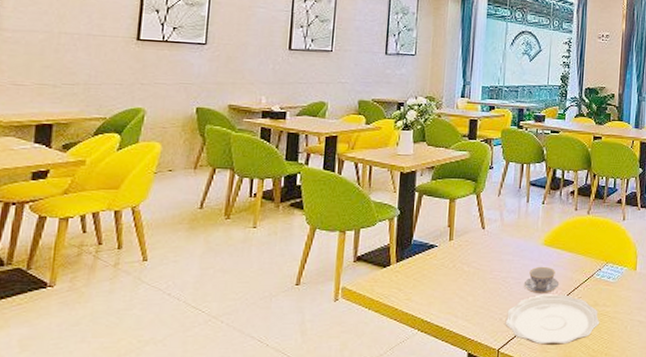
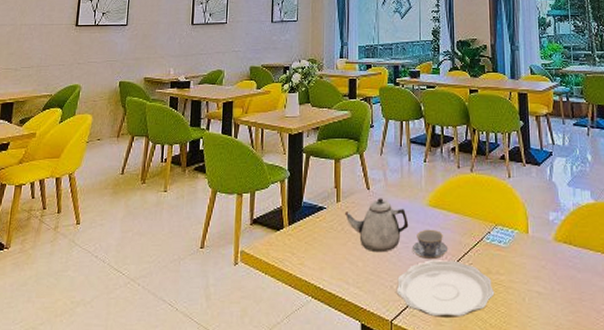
teapot: none [456,237,522,288] -> present [344,198,409,253]

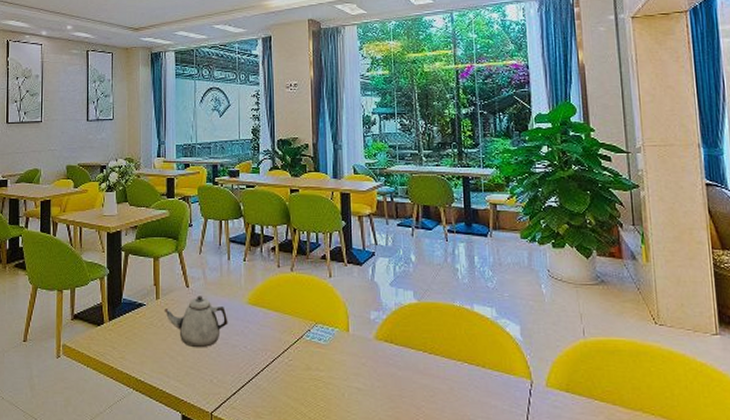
plate: present [396,260,495,319] -> none [216,356,314,412]
teacup: present [412,229,448,260] -> none [231,326,268,356]

